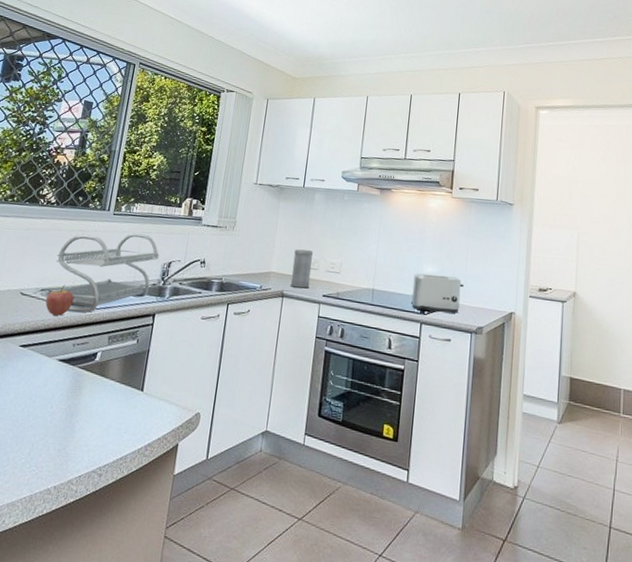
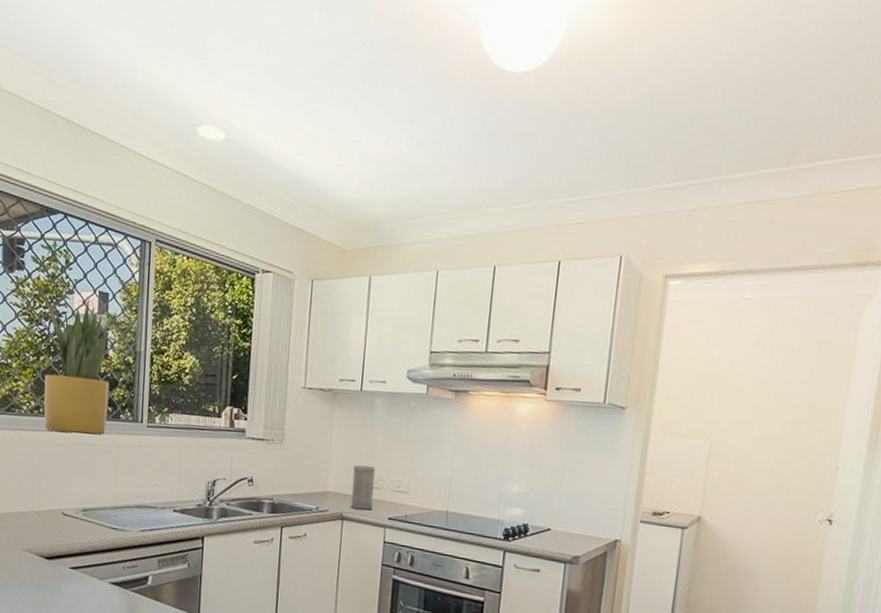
planter: none [16,103,99,221] -> present [43,296,117,435]
dish rack: present [45,233,160,313] -> none [87,448,202,535]
fruit: present [45,284,75,316] -> none [88,504,118,538]
toaster: present [411,273,464,314] -> none [493,493,558,541]

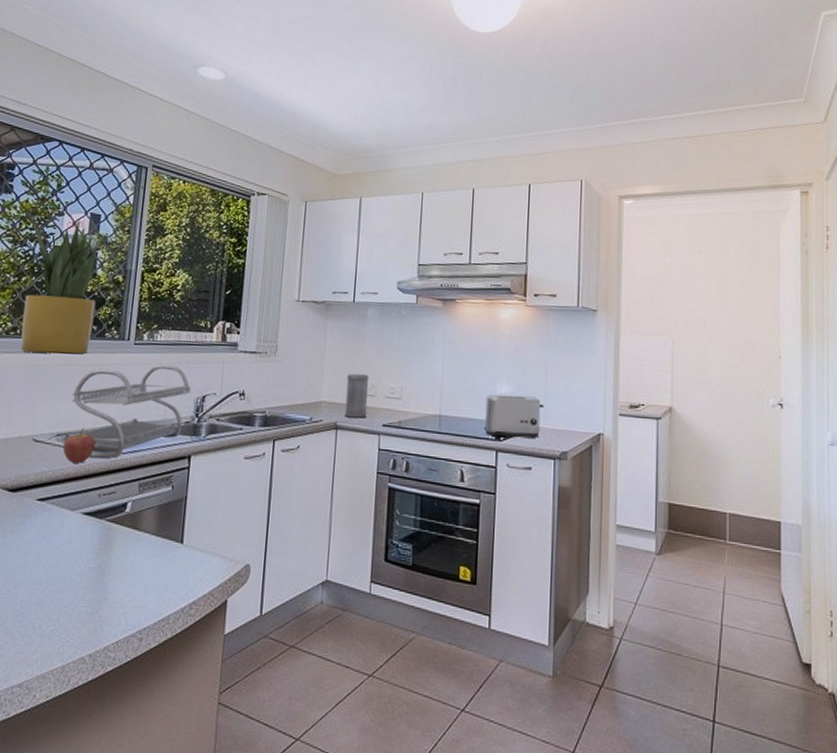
dish rack: none [87,448,202,535] -> present [62,364,191,459]
fruit: none [88,504,118,538] -> present [62,427,96,463]
toaster: none [493,493,558,541] -> present [484,394,544,439]

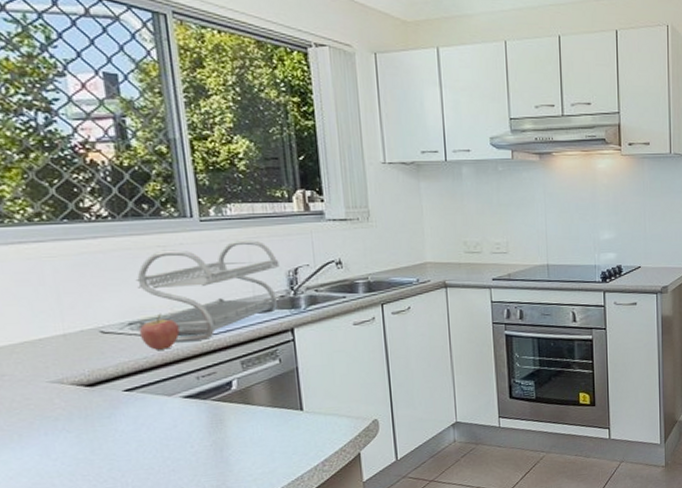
planter: present [20,218,109,354] -> none [21,81,144,239]
canister: present [344,374,369,418] -> none [450,233,475,276]
toaster: present [484,394,544,439] -> none [590,240,644,280]

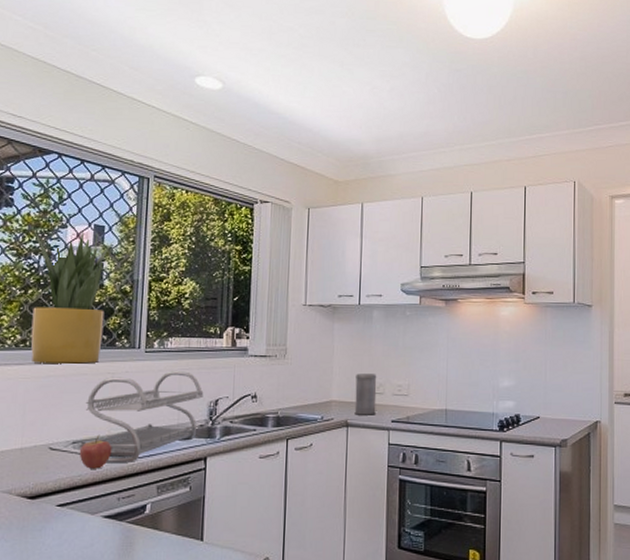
planter: none [21,81,144,239] -> present [30,231,114,364]
canister: none [450,233,475,276] -> present [354,373,377,415]

